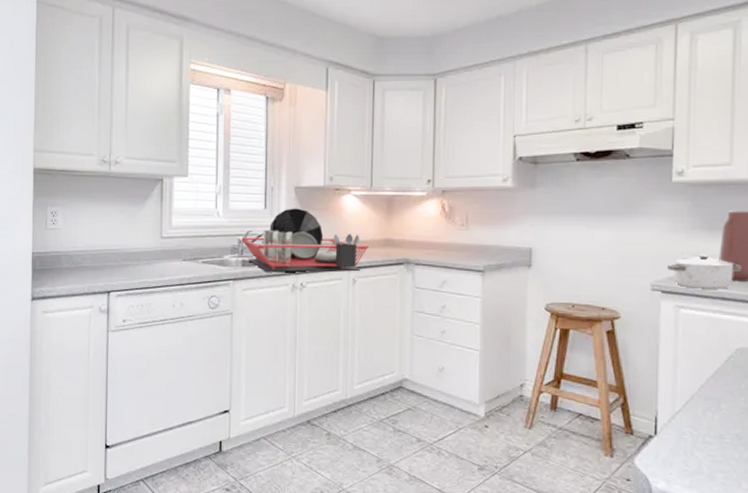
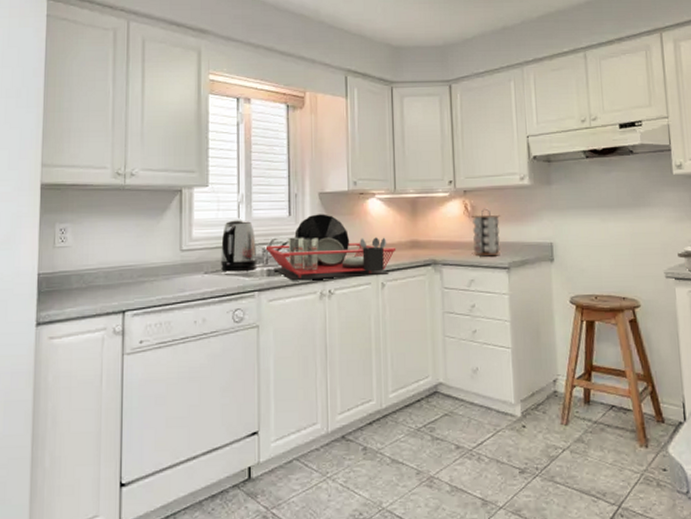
kettle: none [198,210,233,261] -> present [221,220,257,272]
spice rack: none [446,209,479,259] -> present [471,208,502,257]

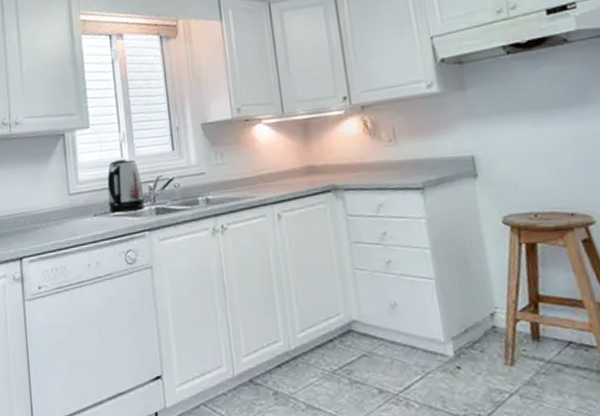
dish rack: present [265,214,397,281] -> none [151,145,291,218]
spice rack: present [471,208,502,257] -> none [372,123,413,178]

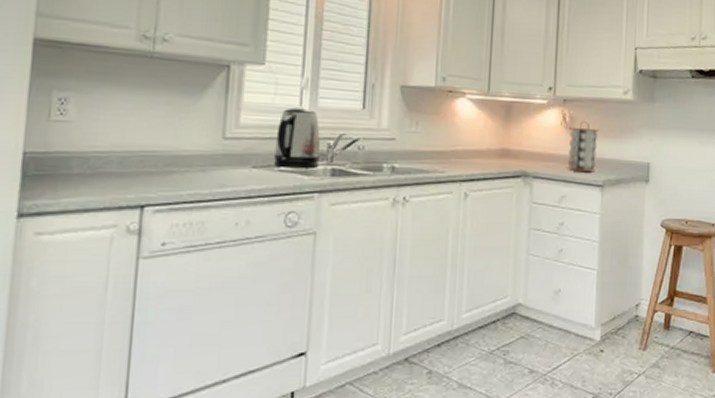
spice rack: none [372,123,413,178] -> present [565,120,600,173]

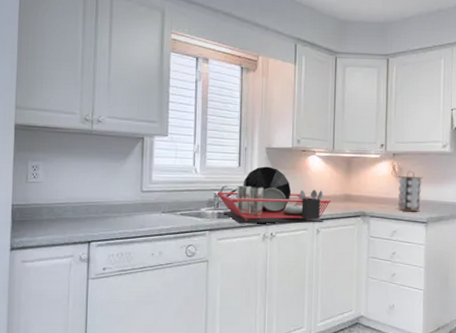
kettle: present [274,107,320,170] -> none [177,167,209,213]
dish rack: none [331,109,485,185] -> present [217,166,332,224]

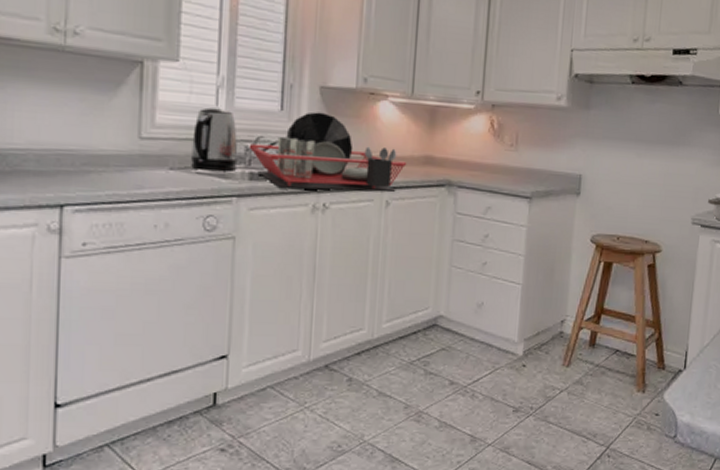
kettle: none [177,167,209,213] -> present [191,107,238,173]
spice rack: present [396,170,424,212] -> none [492,127,530,183]

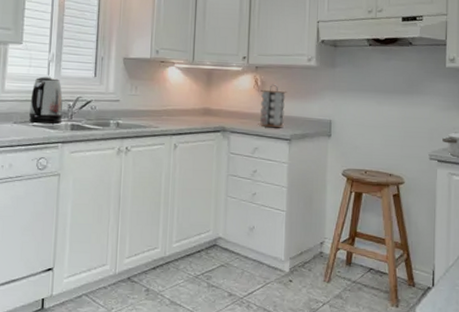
dish rack: present [249,112,407,193] -> none [71,77,190,138]
spice rack: none [492,127,530,183] -> present [258,84,287,128]

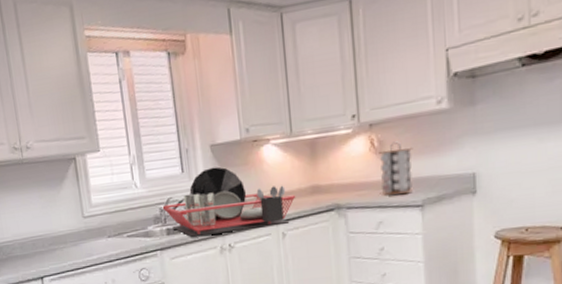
kettle: present [29,76,63,125] -> none [119,181,157,235]
dish rack: none [71,77,190,138] -> present [162,167,296,238]

